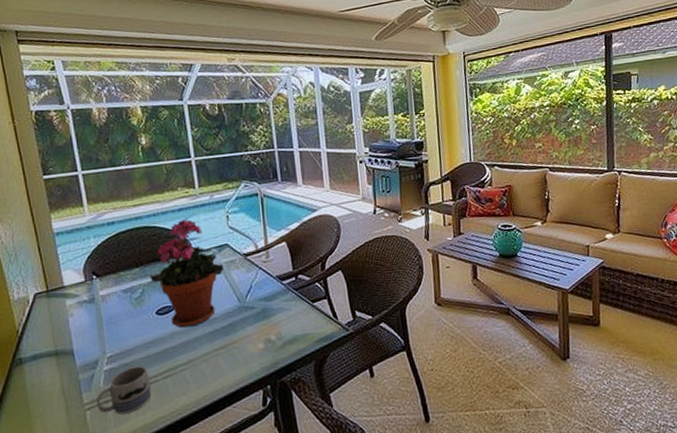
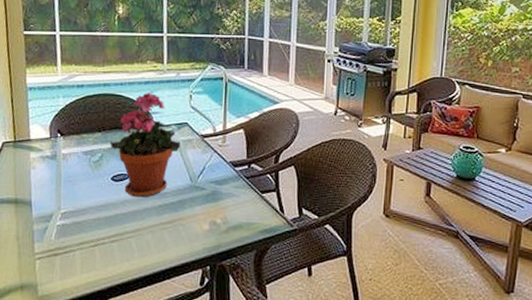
mug: present [96,366,152,415] -> none [46,226,98,269]

